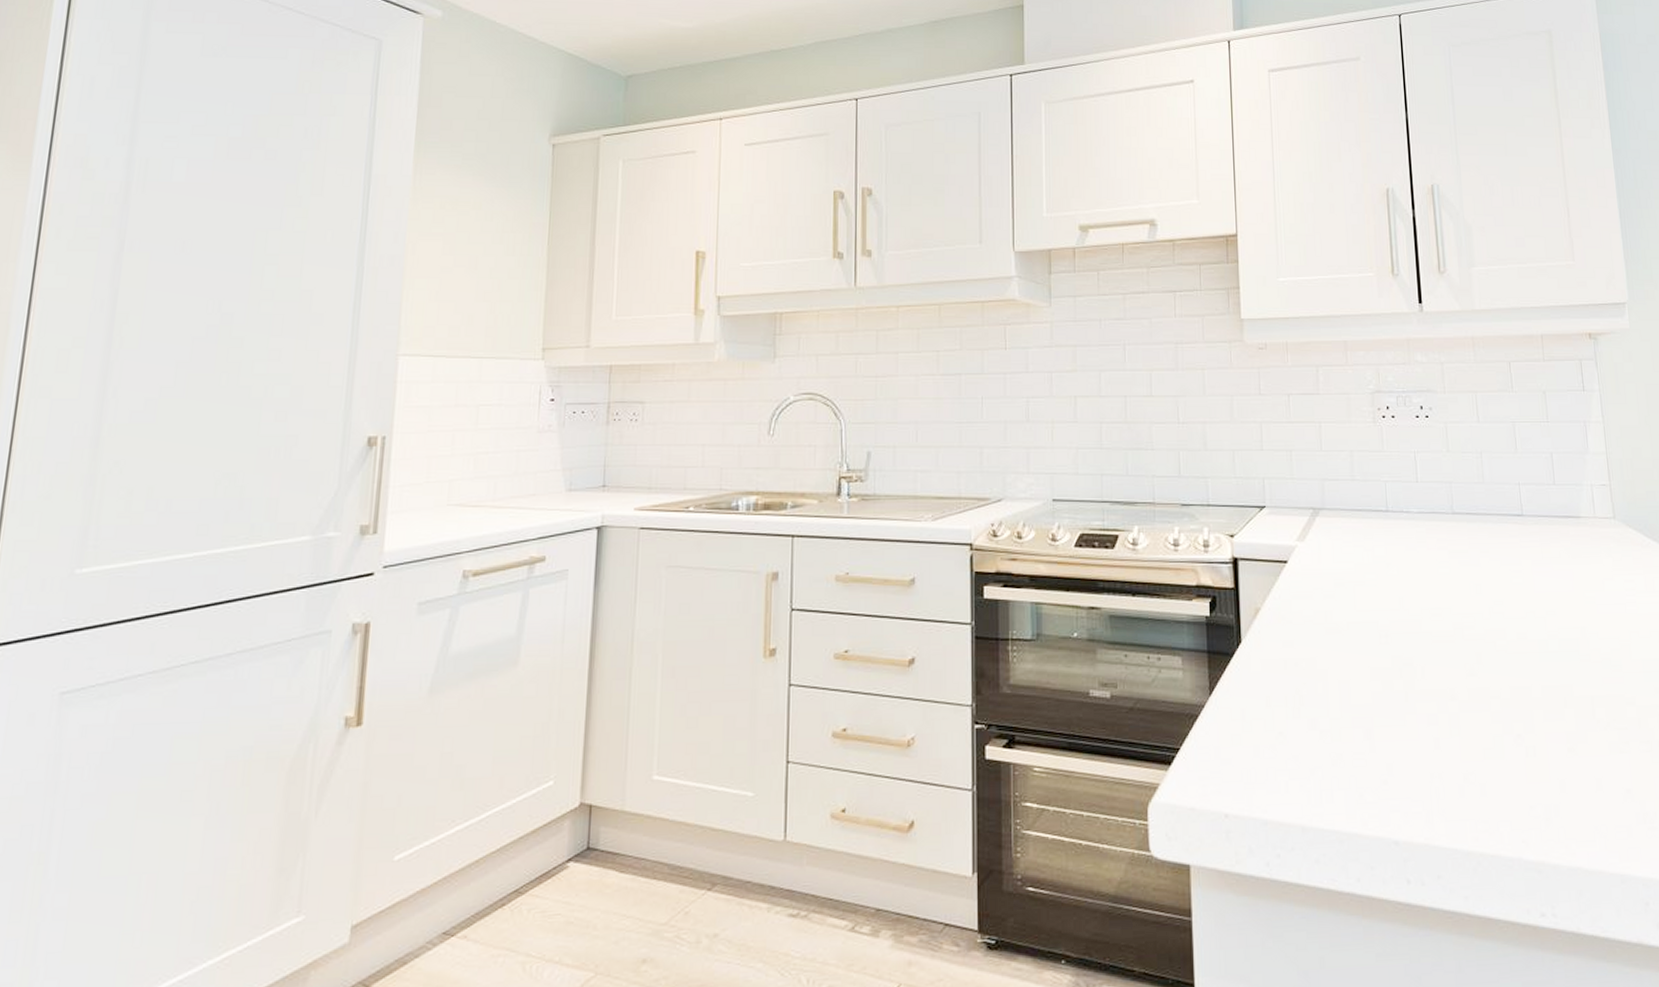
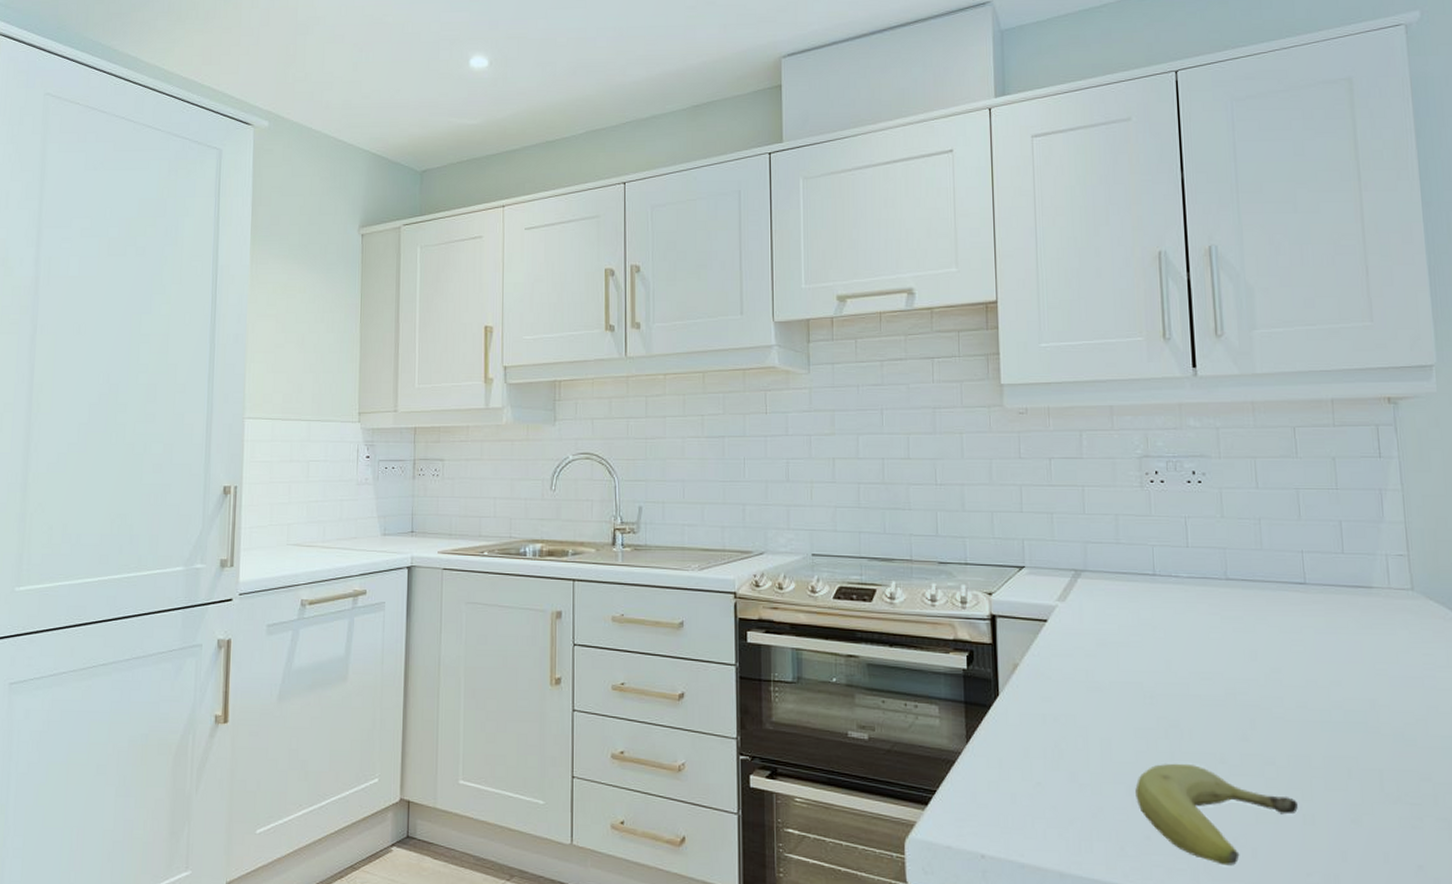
fruit: none [1373,702,1521,805] -> present [1135,763,1298,866]

